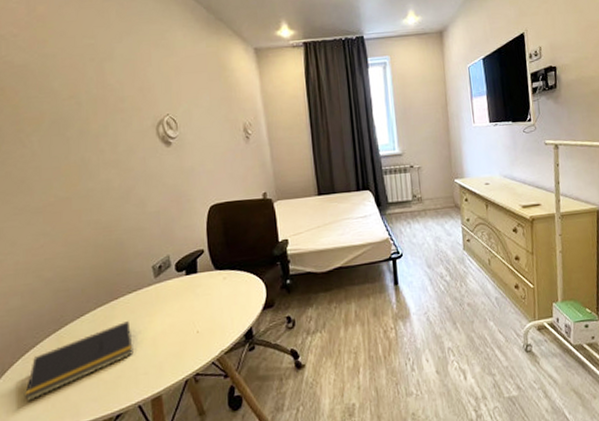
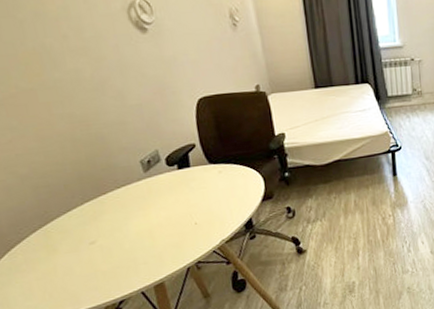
notepad: present [25,321,134,401] -> none [18,215,130,293]

